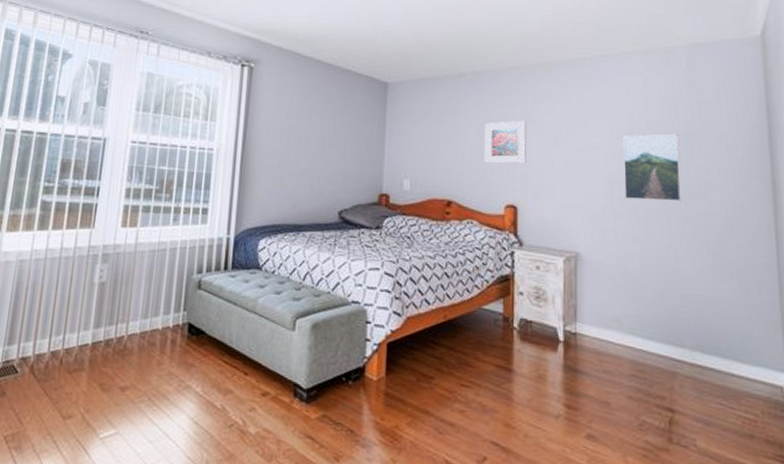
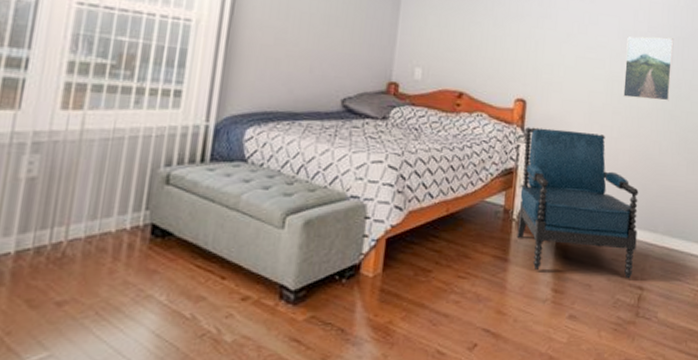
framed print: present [484,120,527,164] -> none [498,13,543,58]
chair: none [518,233,660,399] -> present [516,127,639,279]

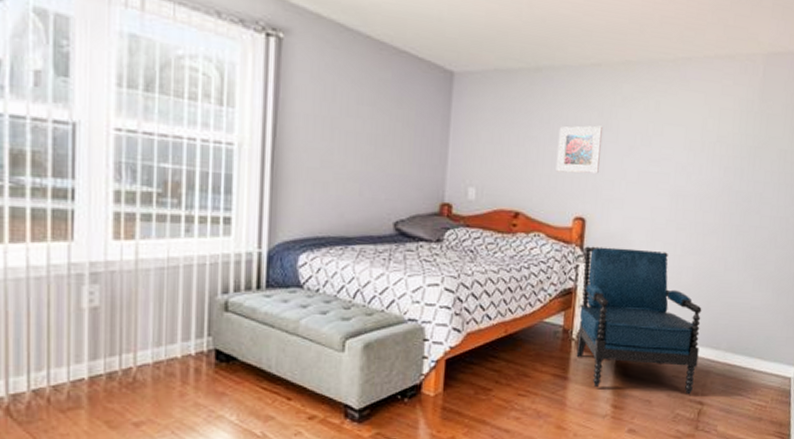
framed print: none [498,13,543,58] -> present [555,125,604,174]
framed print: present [623,36,674,101] -> none [688,147,746,216]

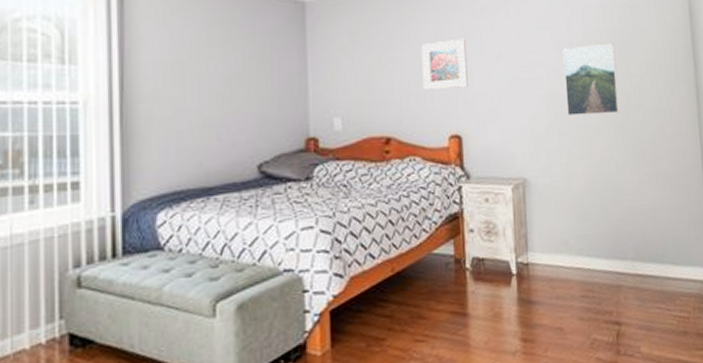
chair: present [576,246,702,395] -> none [464,161,607,322]
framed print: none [688,147,746,216] -> present [563,43,619,116]

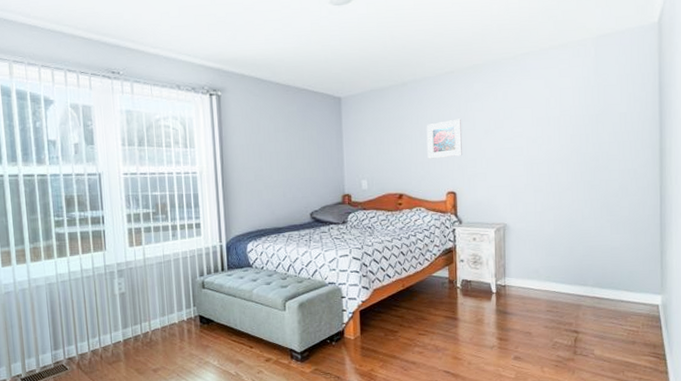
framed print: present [563,43,619,116] -> none [541,117,588,176]

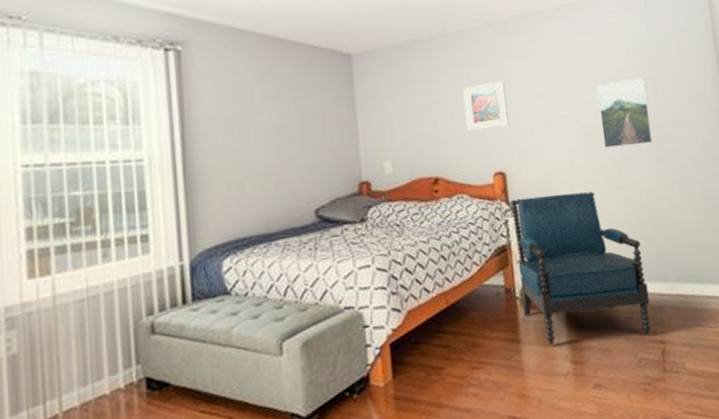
chair: none [458,210,569,325] -> present [509,191,651,346]
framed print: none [541,117,588,176] -> present [596,77,653,148]

